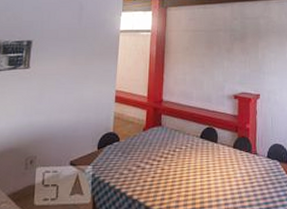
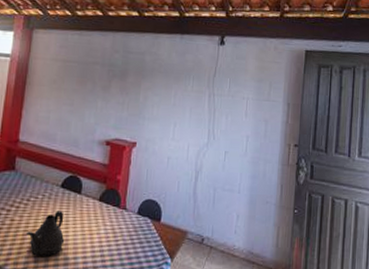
teapot: none [175,159,208,201] -> present [26,211,65,258]

